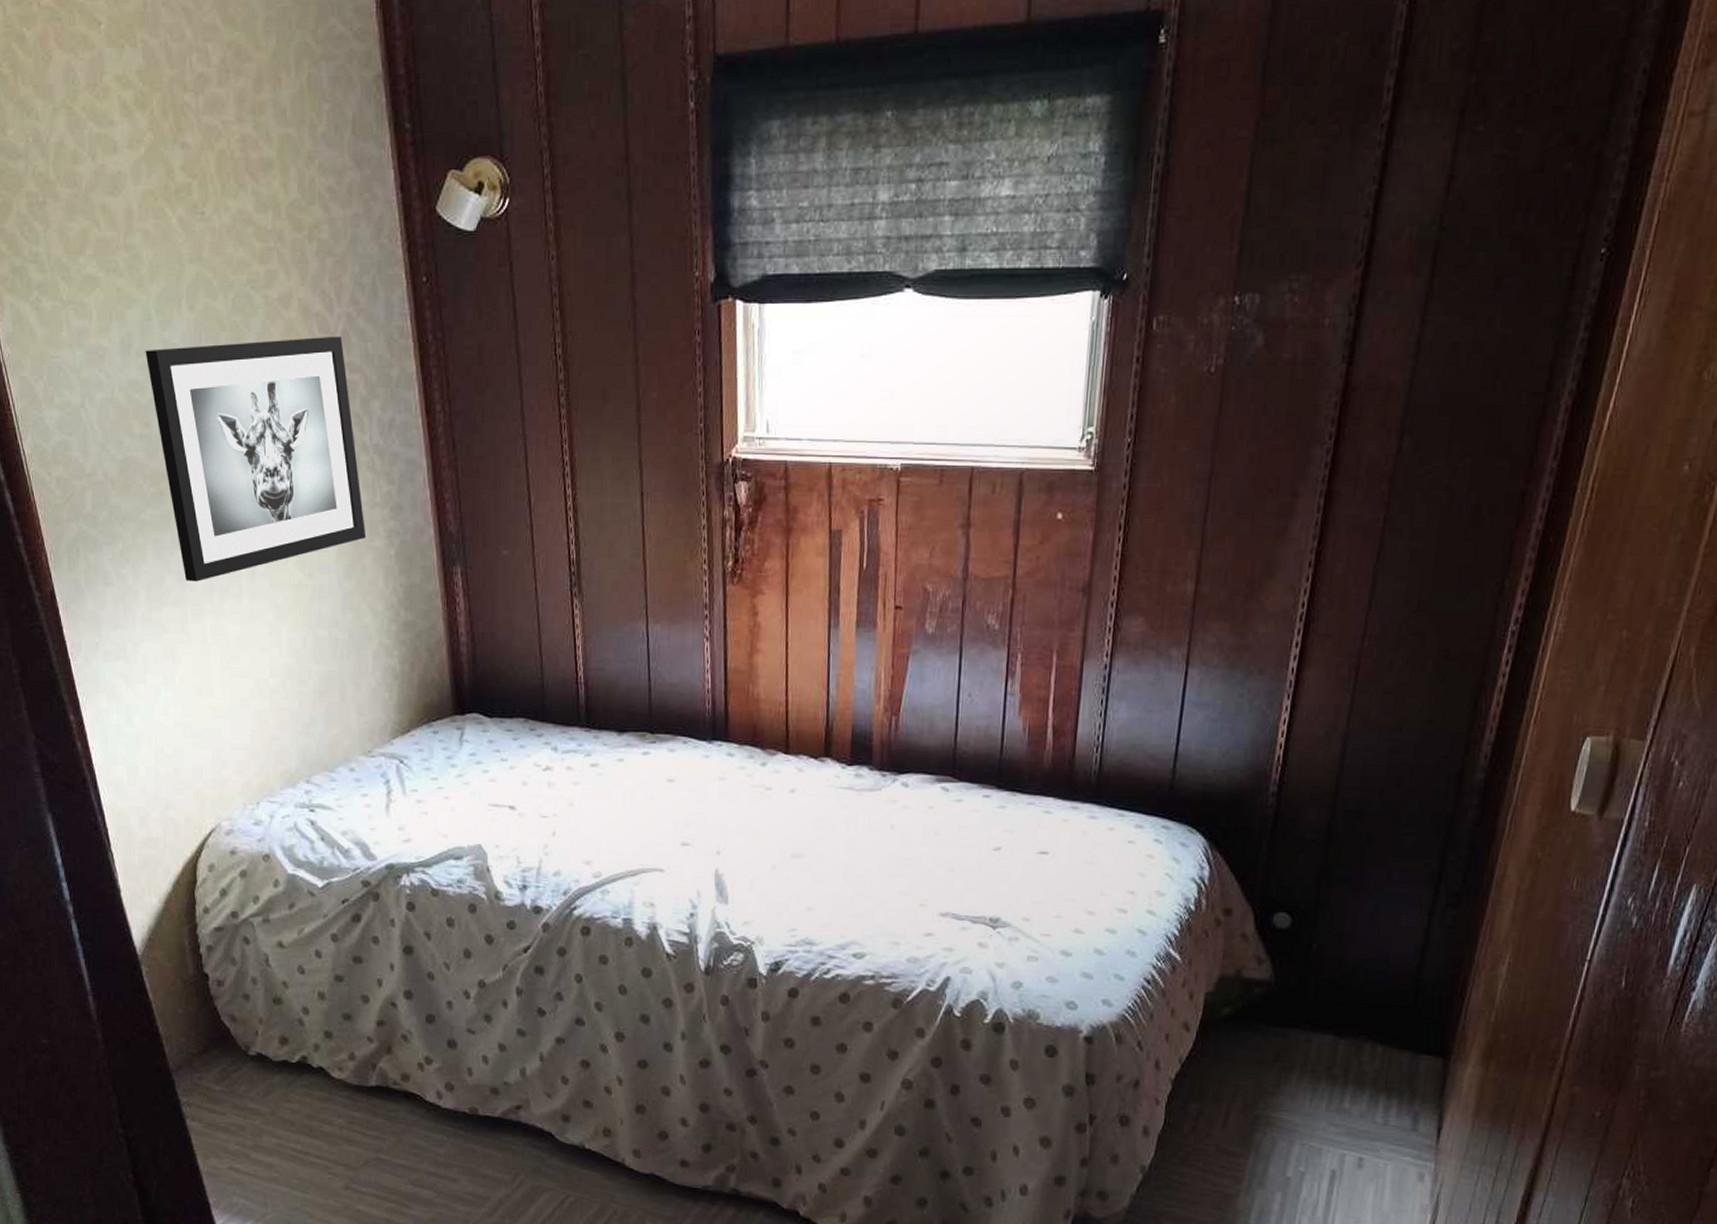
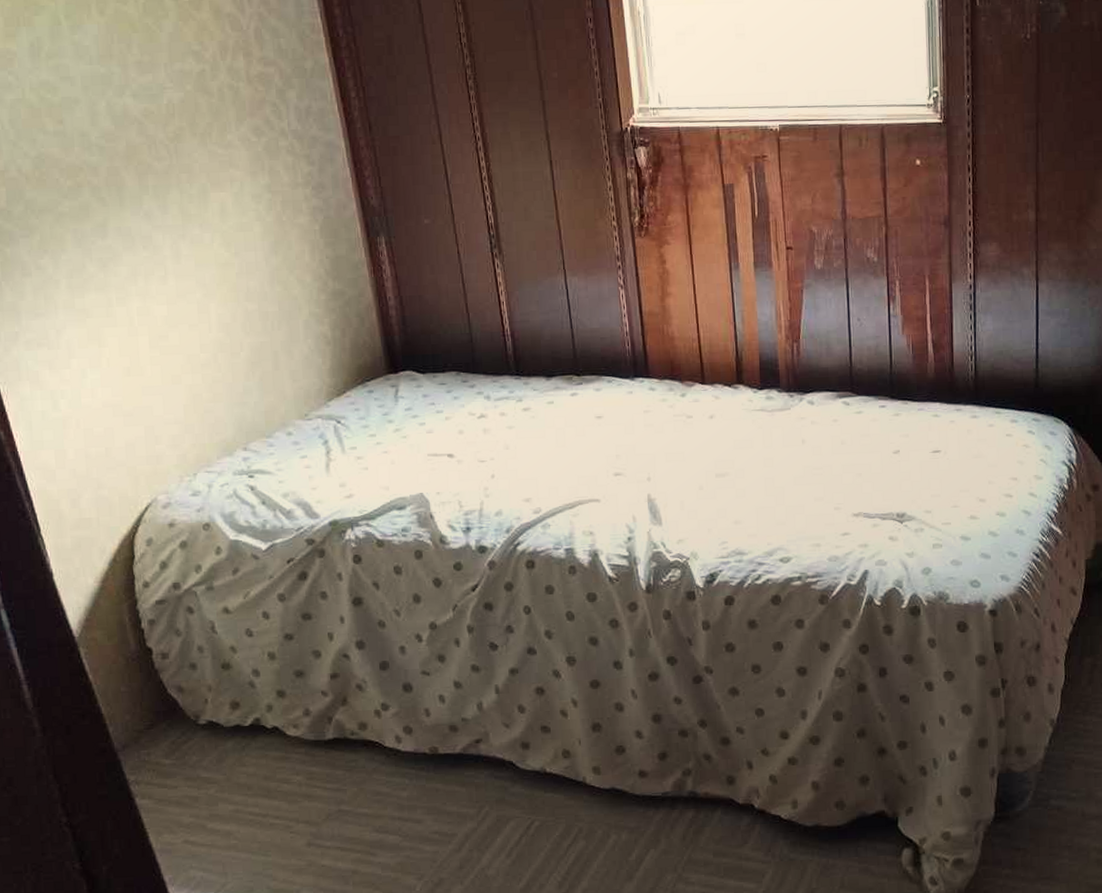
wall art: present [145,336,367,582] -> none [56,33,291,267]

